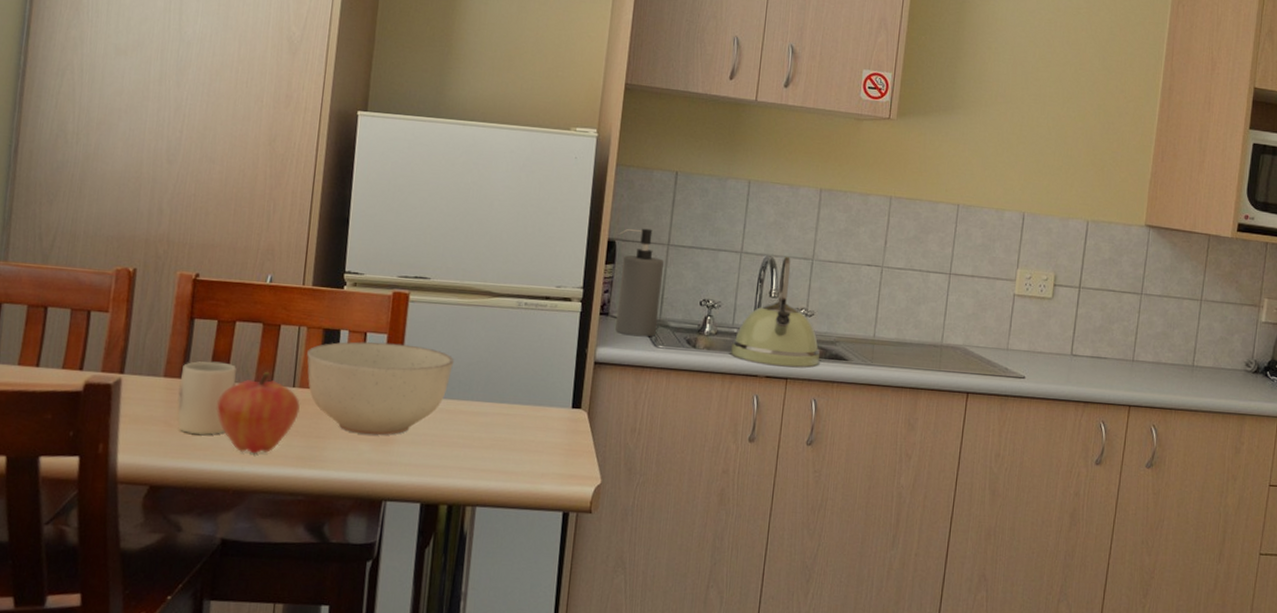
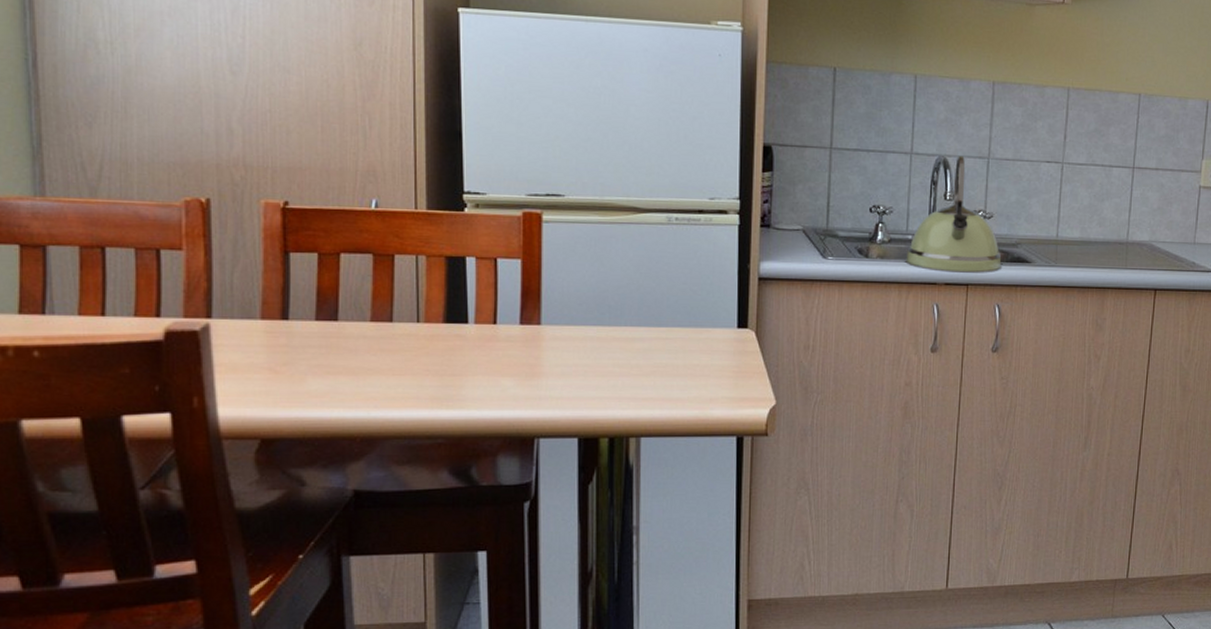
mug: present [177,361,237,435] -> none [281,299,349,381]
fruit: present [216,372,300,454] -> none [328,308,428,398]
bowl: present [307,341,455,435] -> none [429,268,602,369]
soap dispenser: present [615,228,665,337] -> none [775,131,828,249]

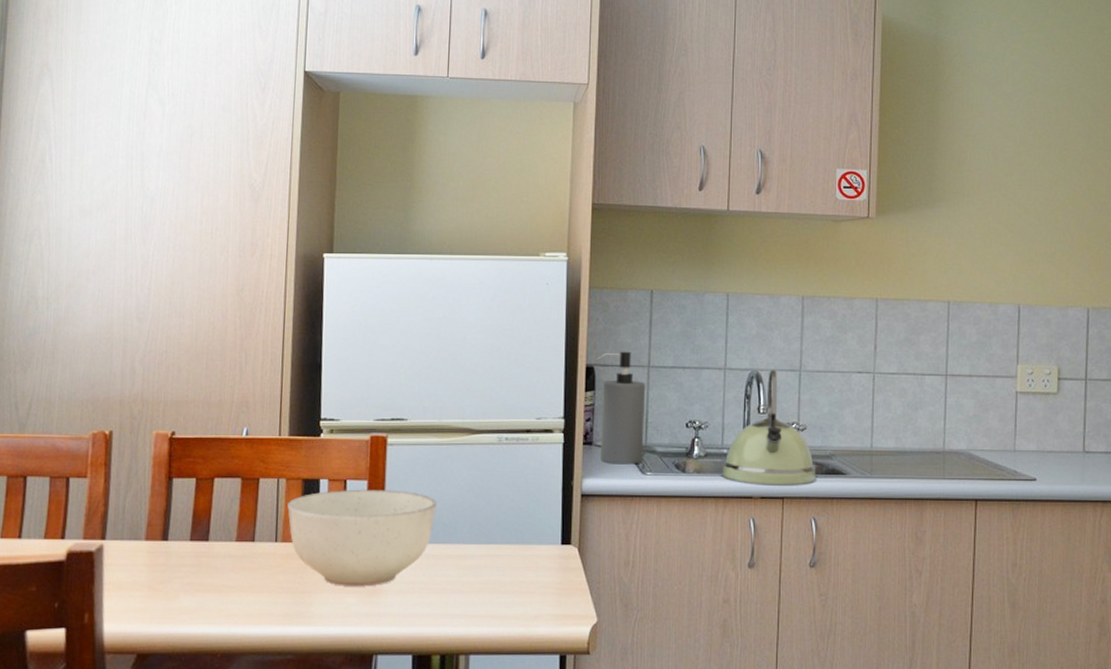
bowl: none [429,268,602,369] -> present [287,489,438,587]
soap dispenser: none [775,131,828,249] -> present [597,351,646,465]

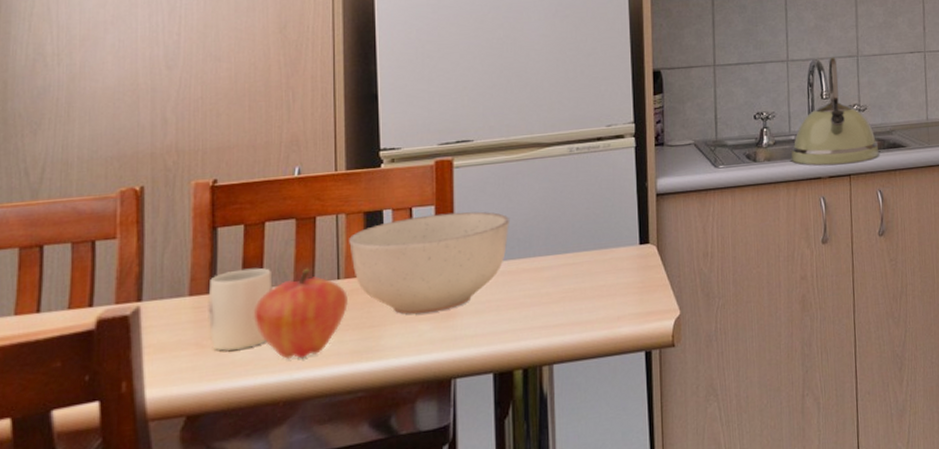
mug: none [160,521,218,598] -> present [208,267,273,351]
fruit: none [199,528,283,614] -> present [253,269,348,359]
soap dispenser: present [597,351,646,465] -> none [663,53,715,162]

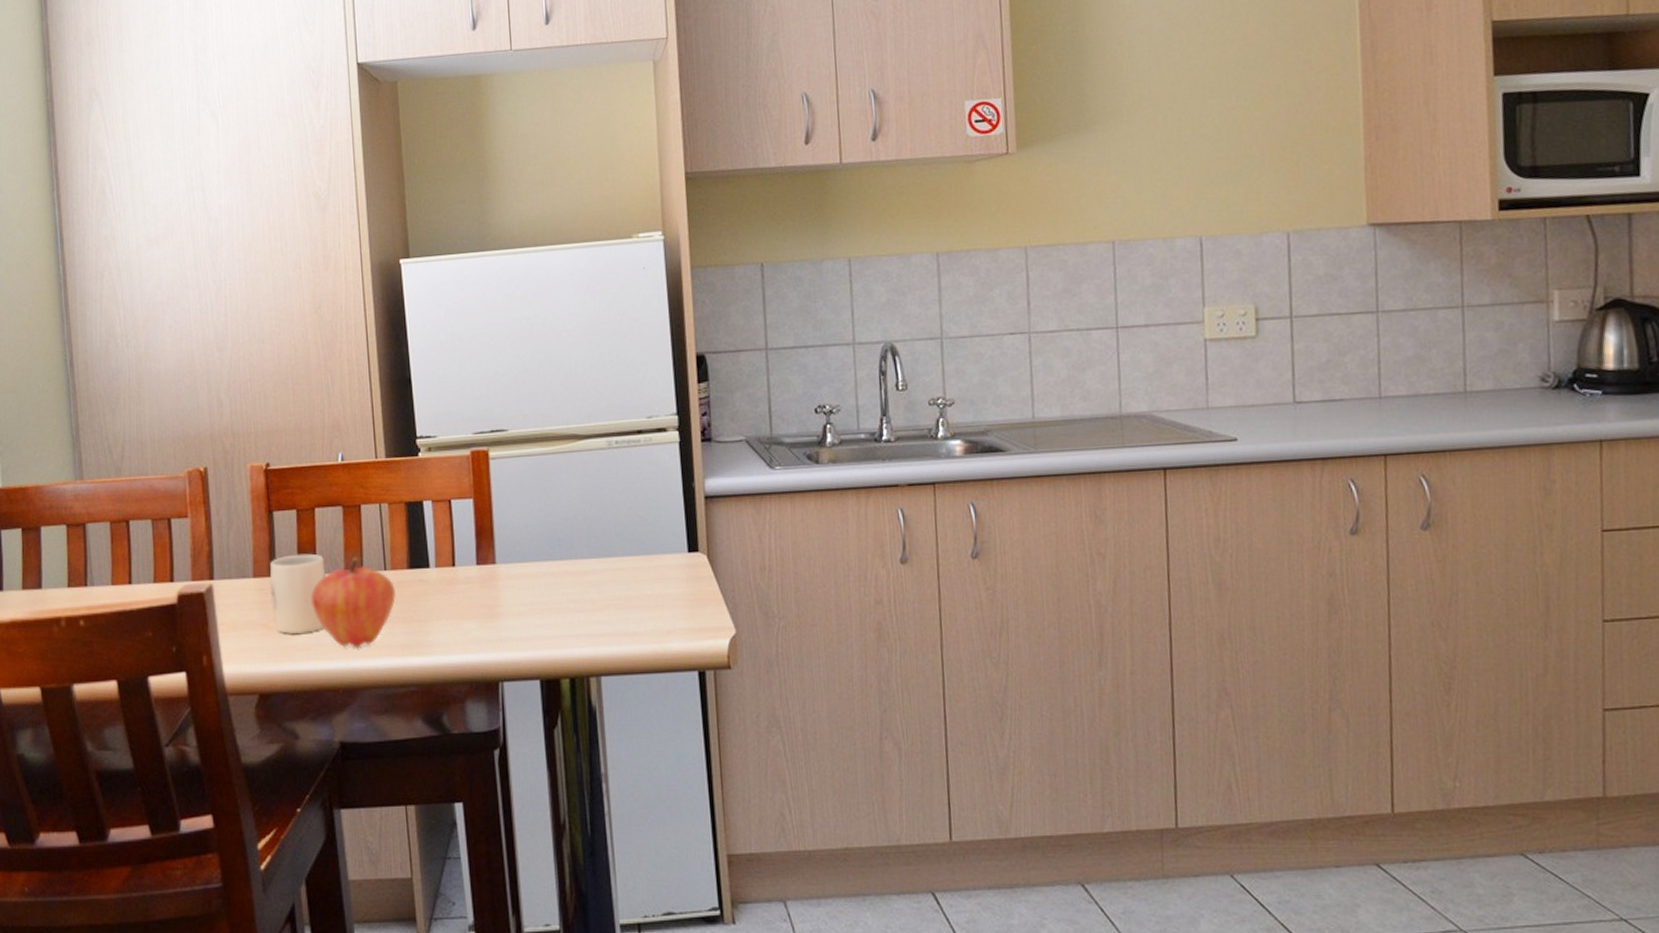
bowl: present [349,211,510,314] -> none [393,506,550,612]
kettle: present [789,57,881,167] -> none [859,339,973,472]

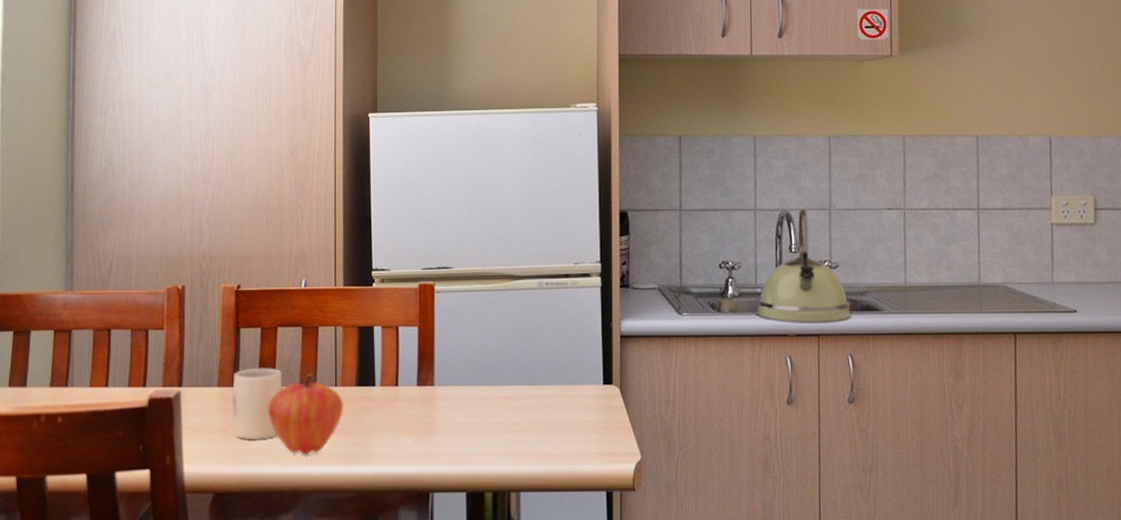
kettle: none [859,339,973,472] -> present [755,209,853,324]

